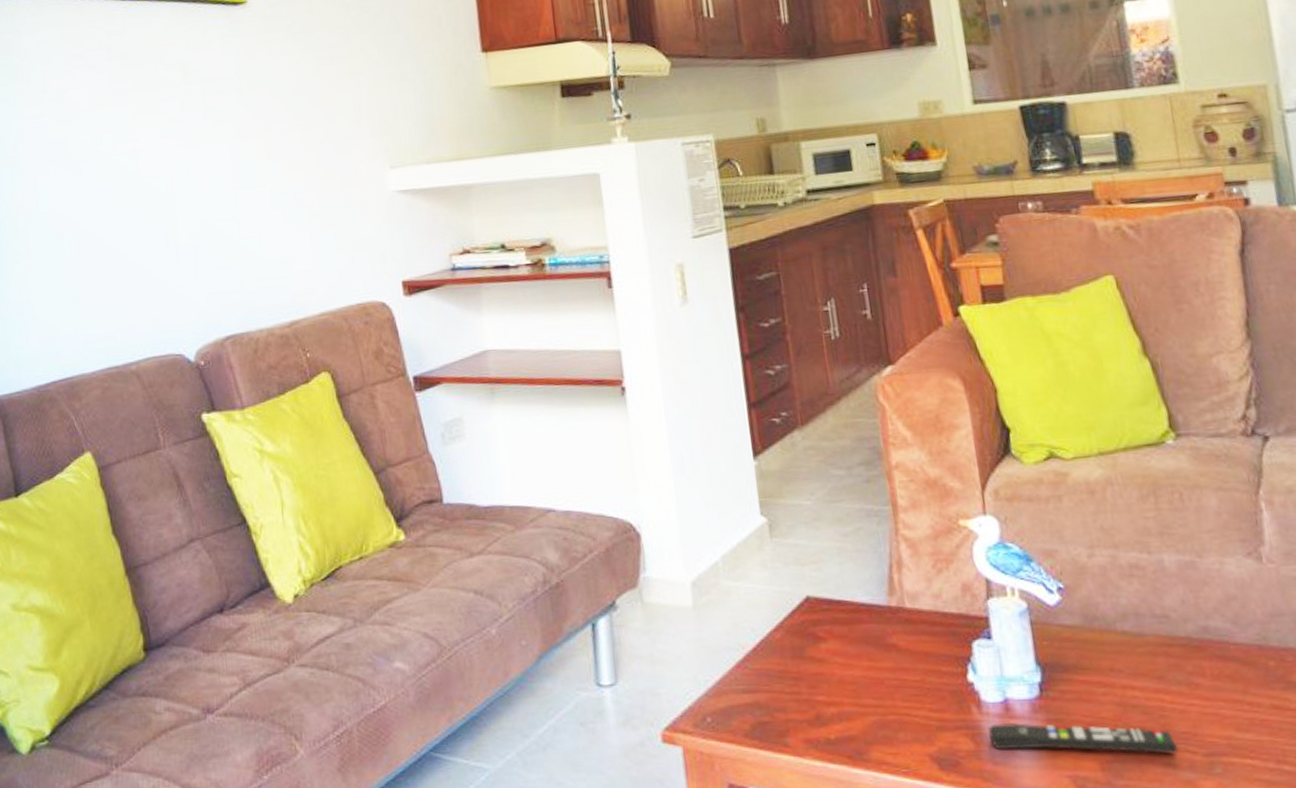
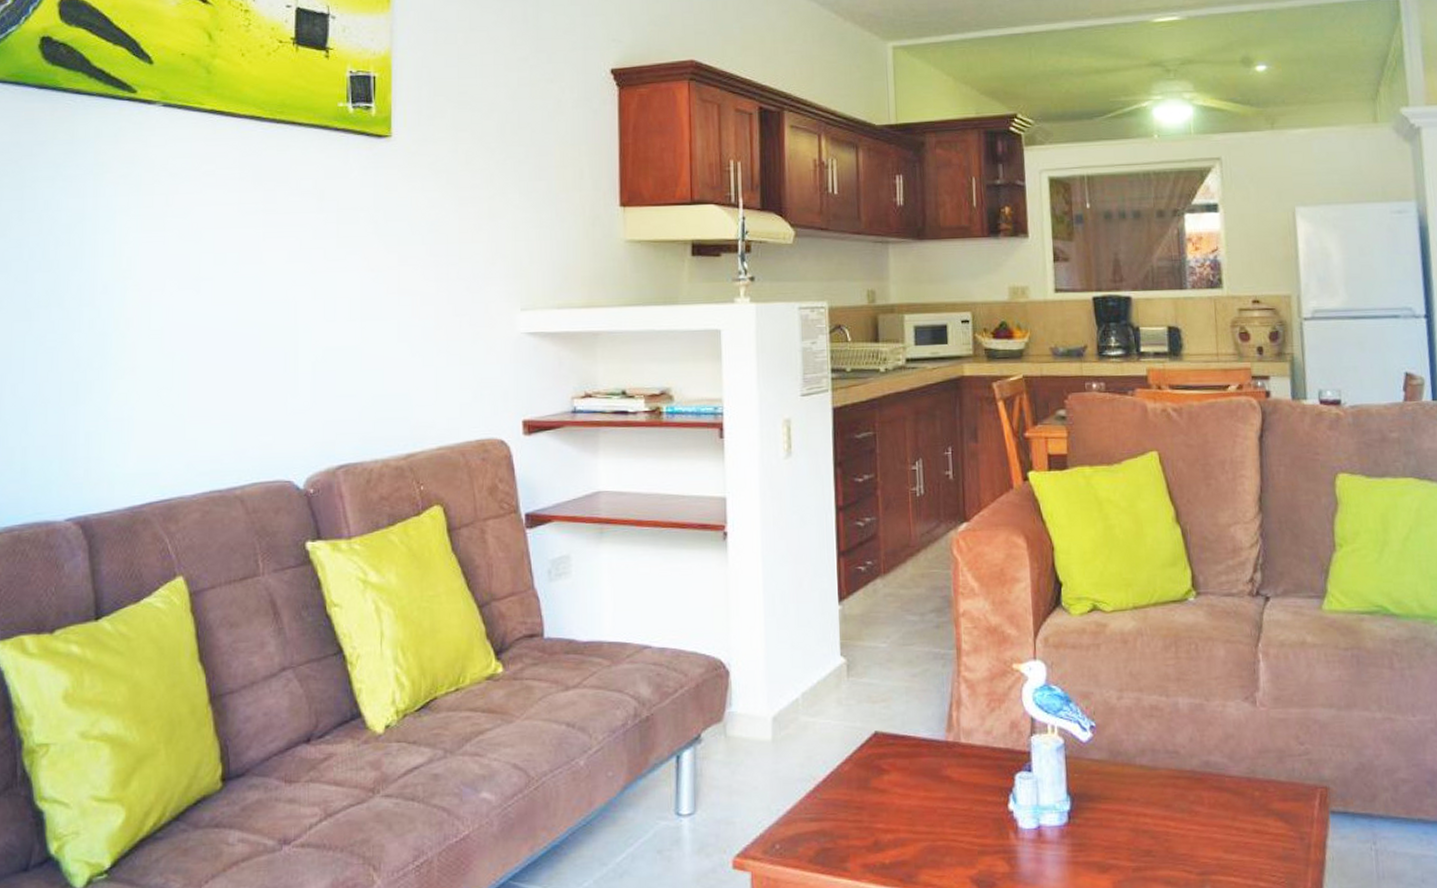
remote control: present [989,723,1179,754] -> none [1023,847,1178,874]

